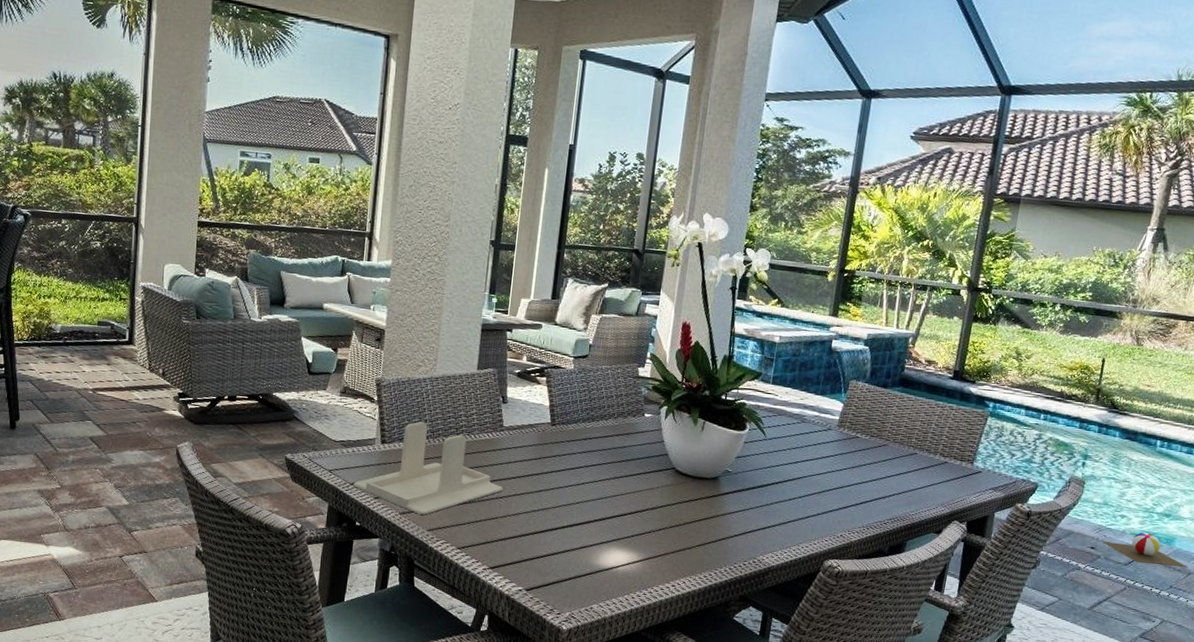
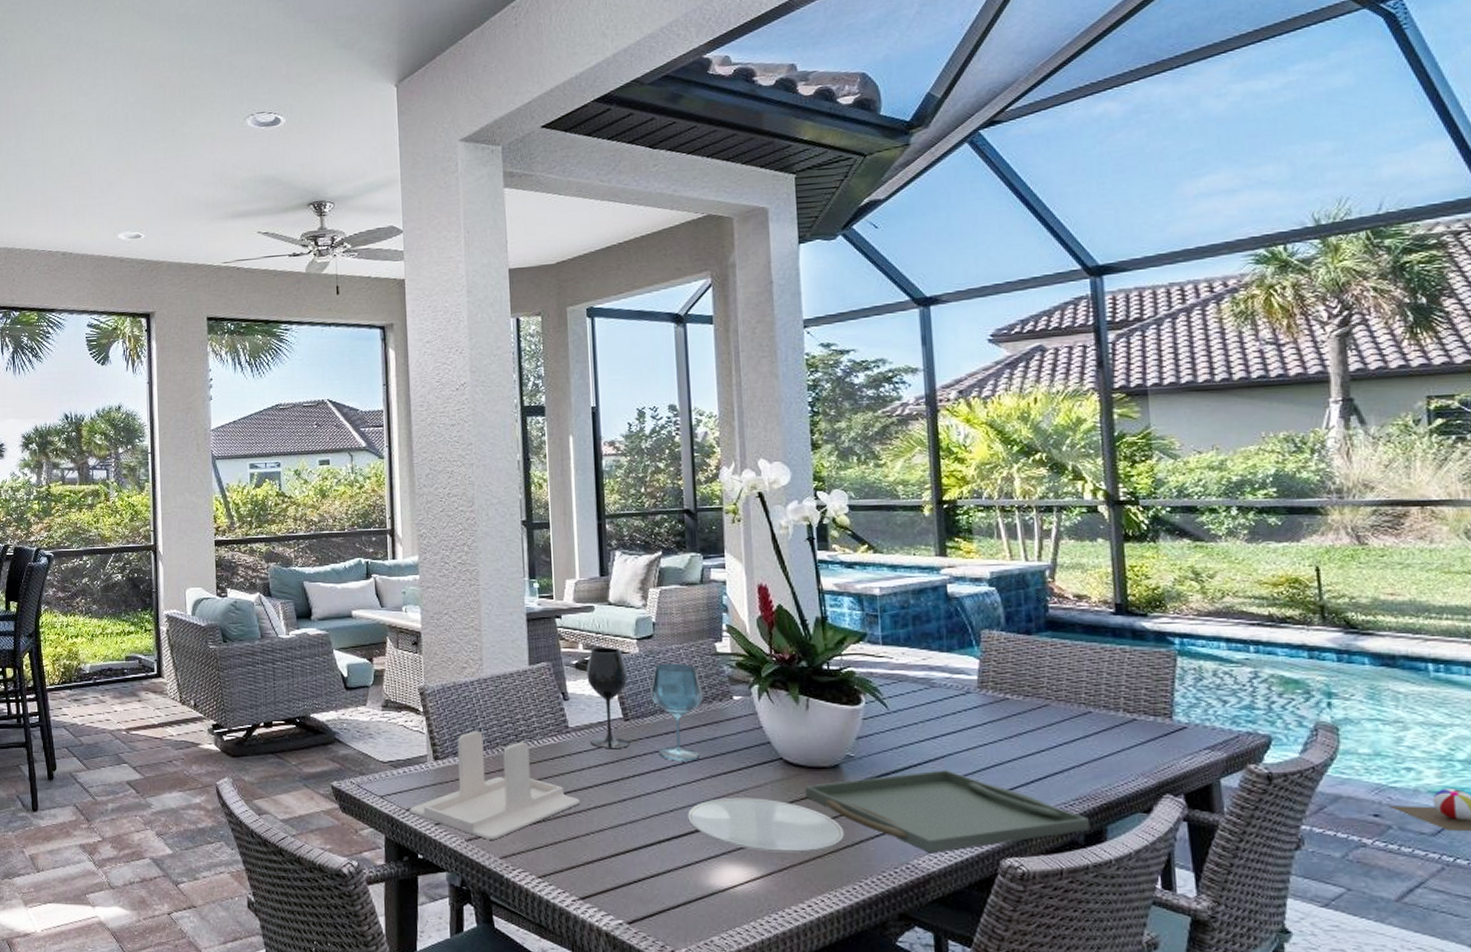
wineglass: none [520,360,561,448] -> present [586,647,630,749]
wine glass: none [575,380,621,464] -> present [650,663,703,761]
plate: none [590,496,712,545] -> present [688,797,844,853]
serving tray: none [687,488,896,552] -> present [804,770,1091,852]

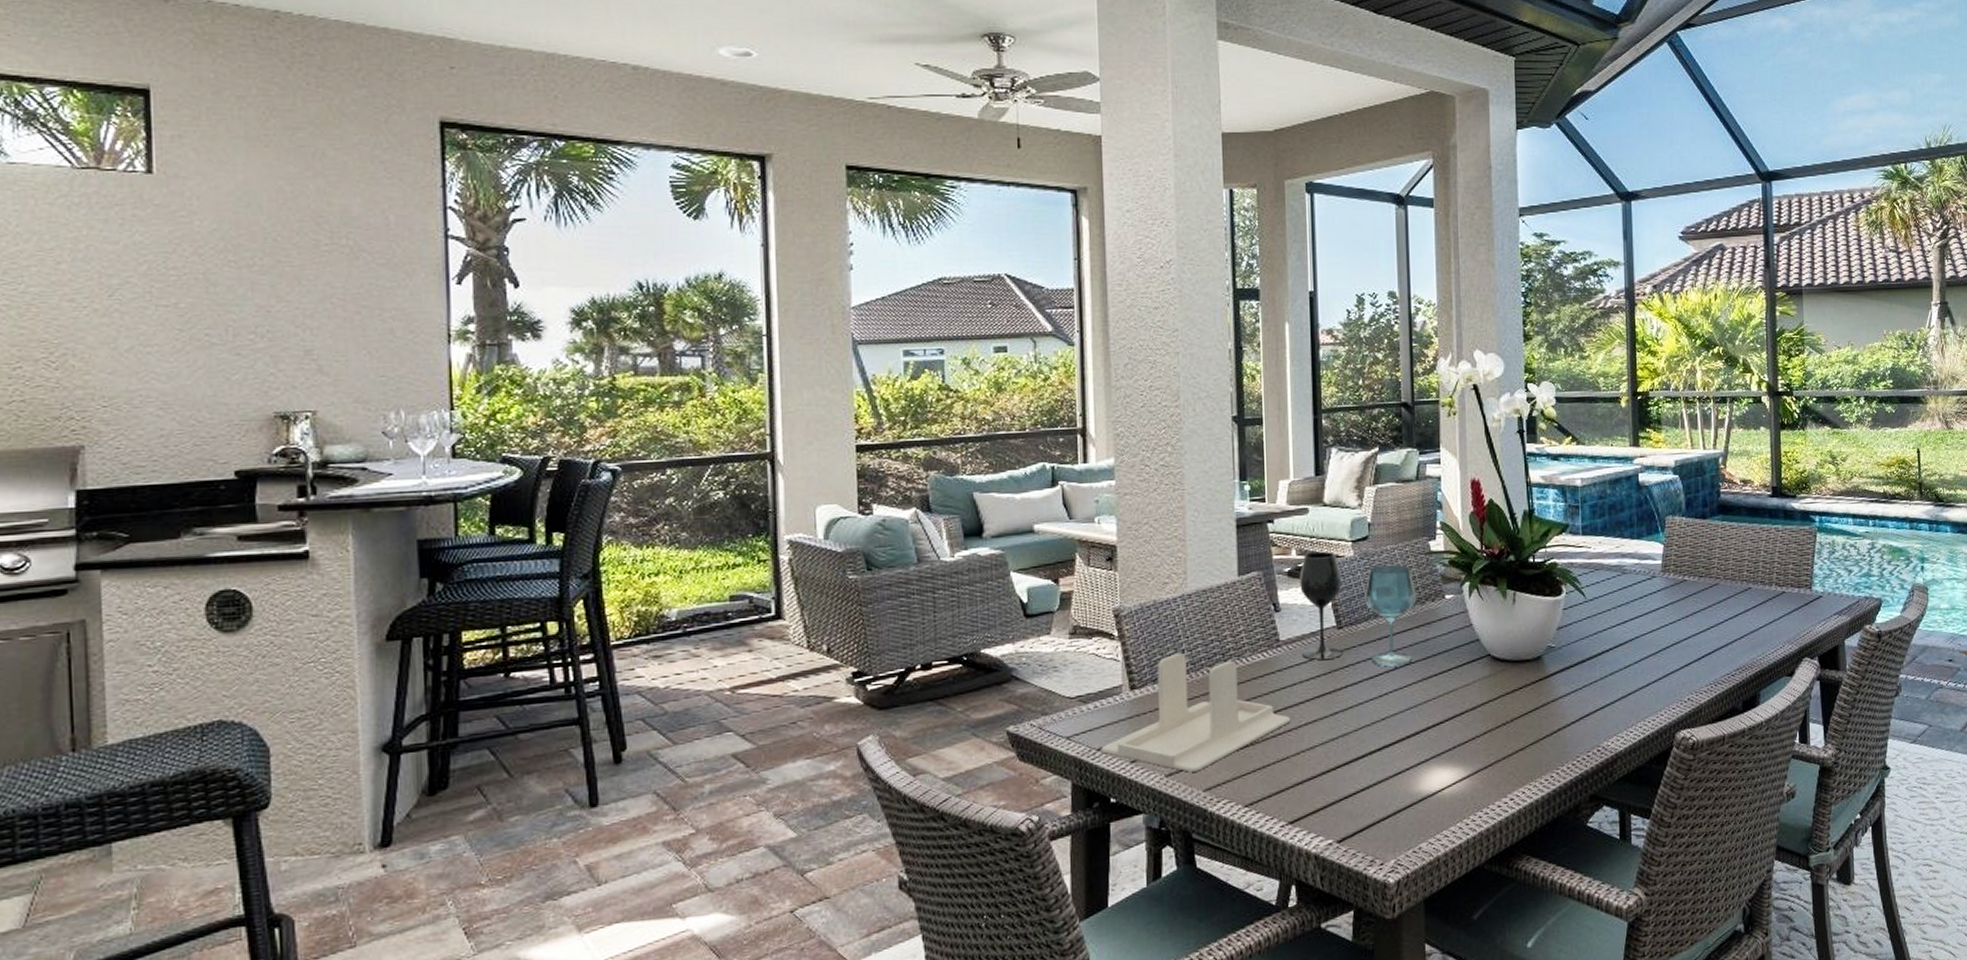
plate: present [688,797,844,853] -> none [1399,697,1544,751]
serving tray: present [804,770,1091,852] -> none [1509,652,1748,733]

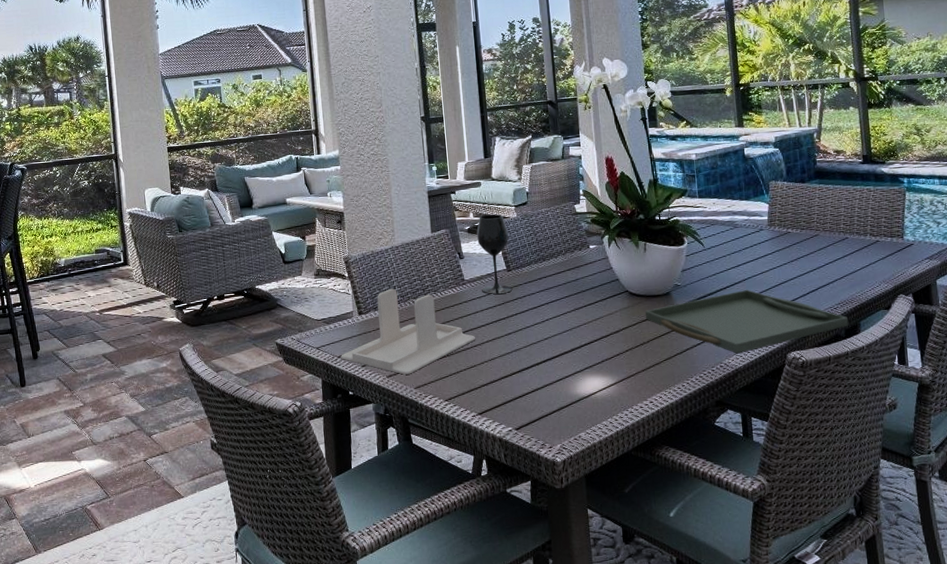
wine glass: present [1365,564,1417,667] -> none [527,223,567,300]
serving tray: none [1509,652,1748,733] -> present [645,290,849,353]

